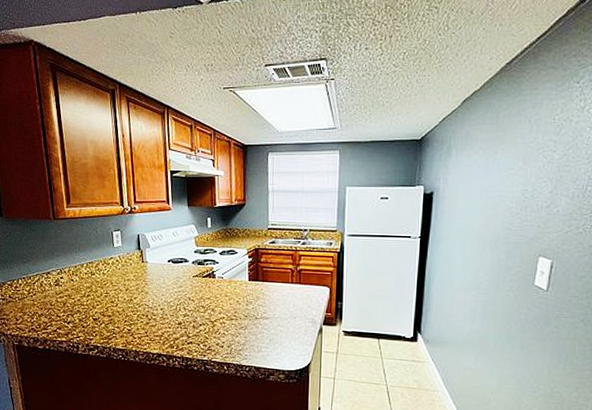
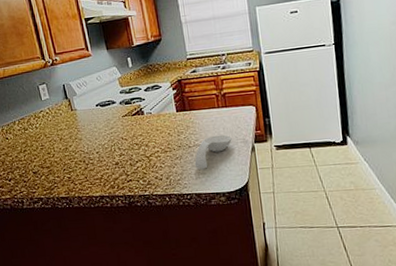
spoon rest: none [258,310,301,342] -> present [194,135,232,169]

